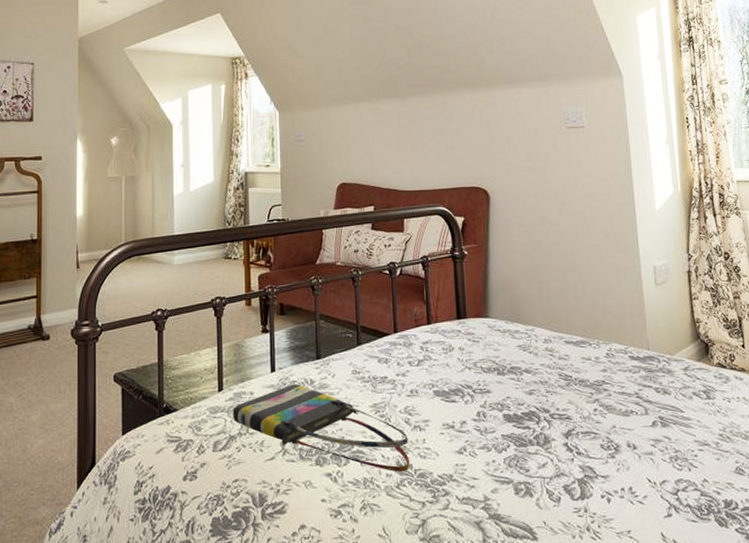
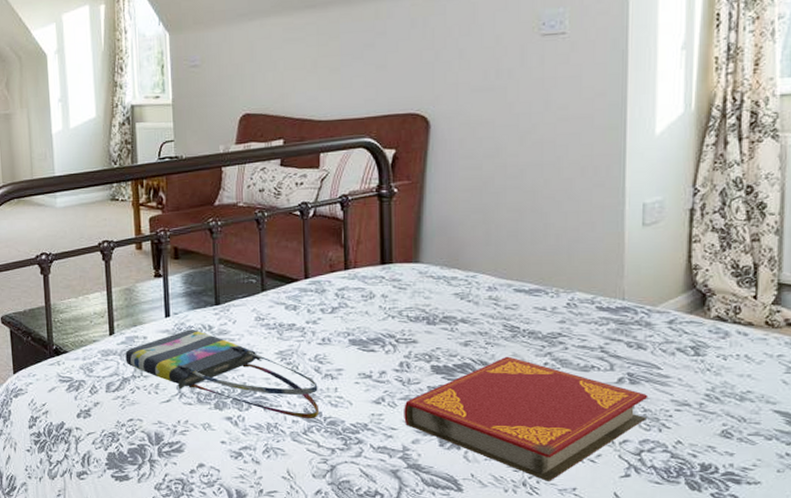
hardback book: none [483,403,678,525] -> present [404,356,648,481]

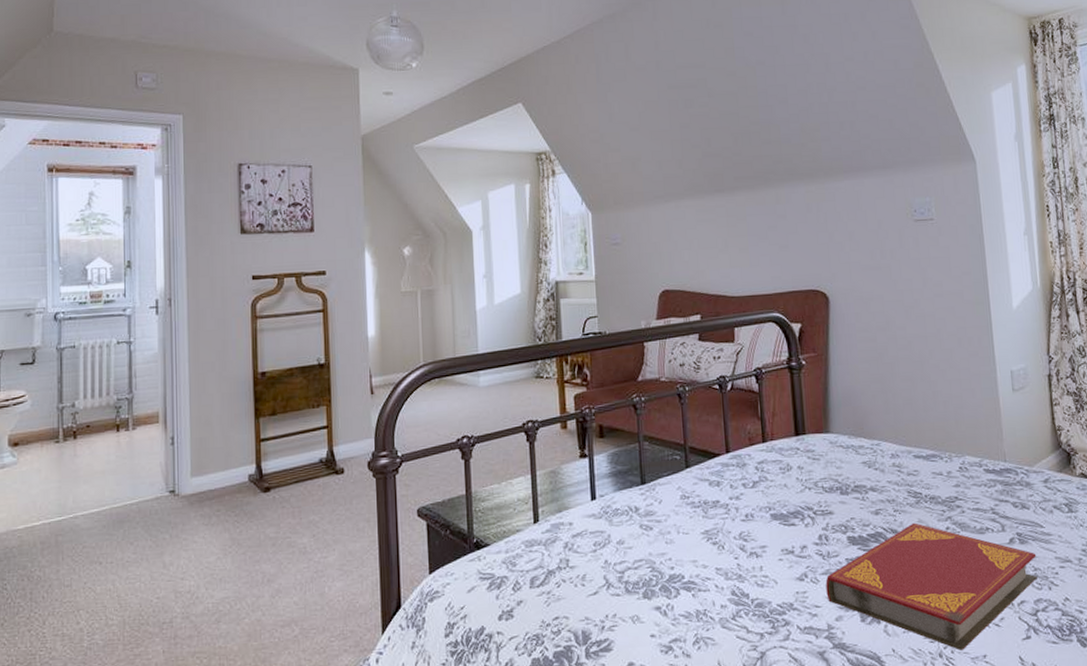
tote bag: present [125,329,320,419] -> none [550,512,747,603]

